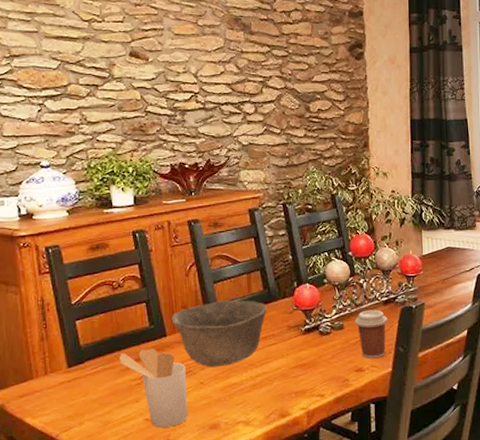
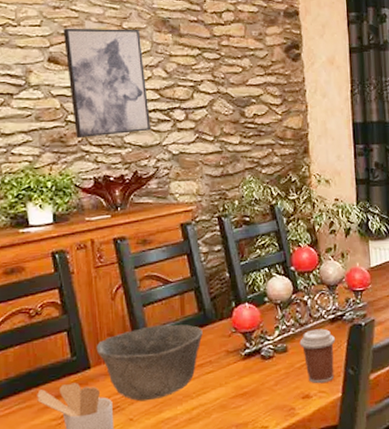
wall art: none [143,24,222,128] -> present [63,28,150,139]

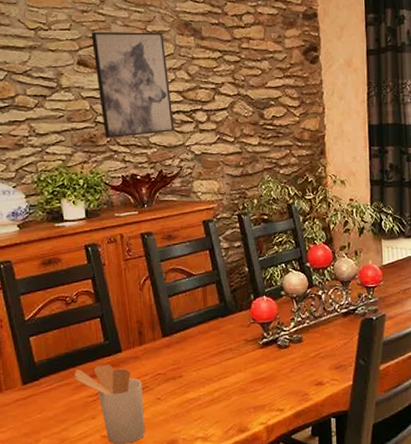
bowl: present [96,324,203,402] -> none [126,314,224,383]
coffee cup: present [299,329,336,384] -> none [314,322,348,372]

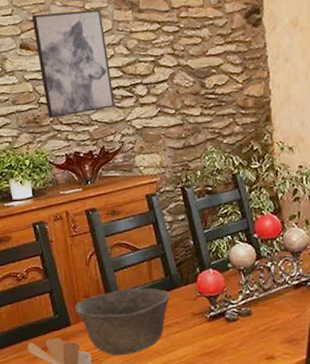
bowl: none [126,314,224,383] -> present [74,288,170,356]

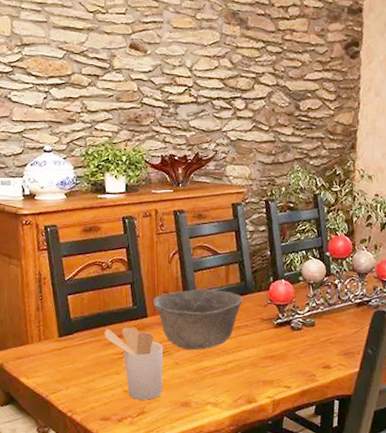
wall art: present [31,8,115,119] -> none [144,17,214,120]

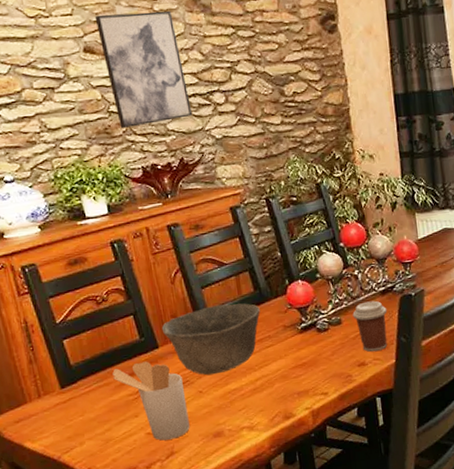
wall art: none [144,17,214,120] -> present [94,10,192,129]
coffee cup: none [326,310,360,358] -> present [352,301,388,352]

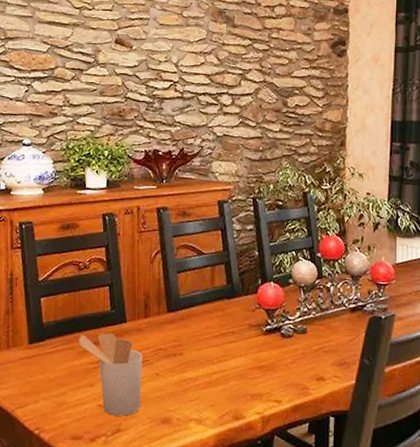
wall art: present [94,10,192,129] -> none [130,13,200,115]
bowl: present [161,303,260,376] -> none [132,291,229,360]
coffee cup: present [352,301,388,352] -> none [319,315,355,369]

